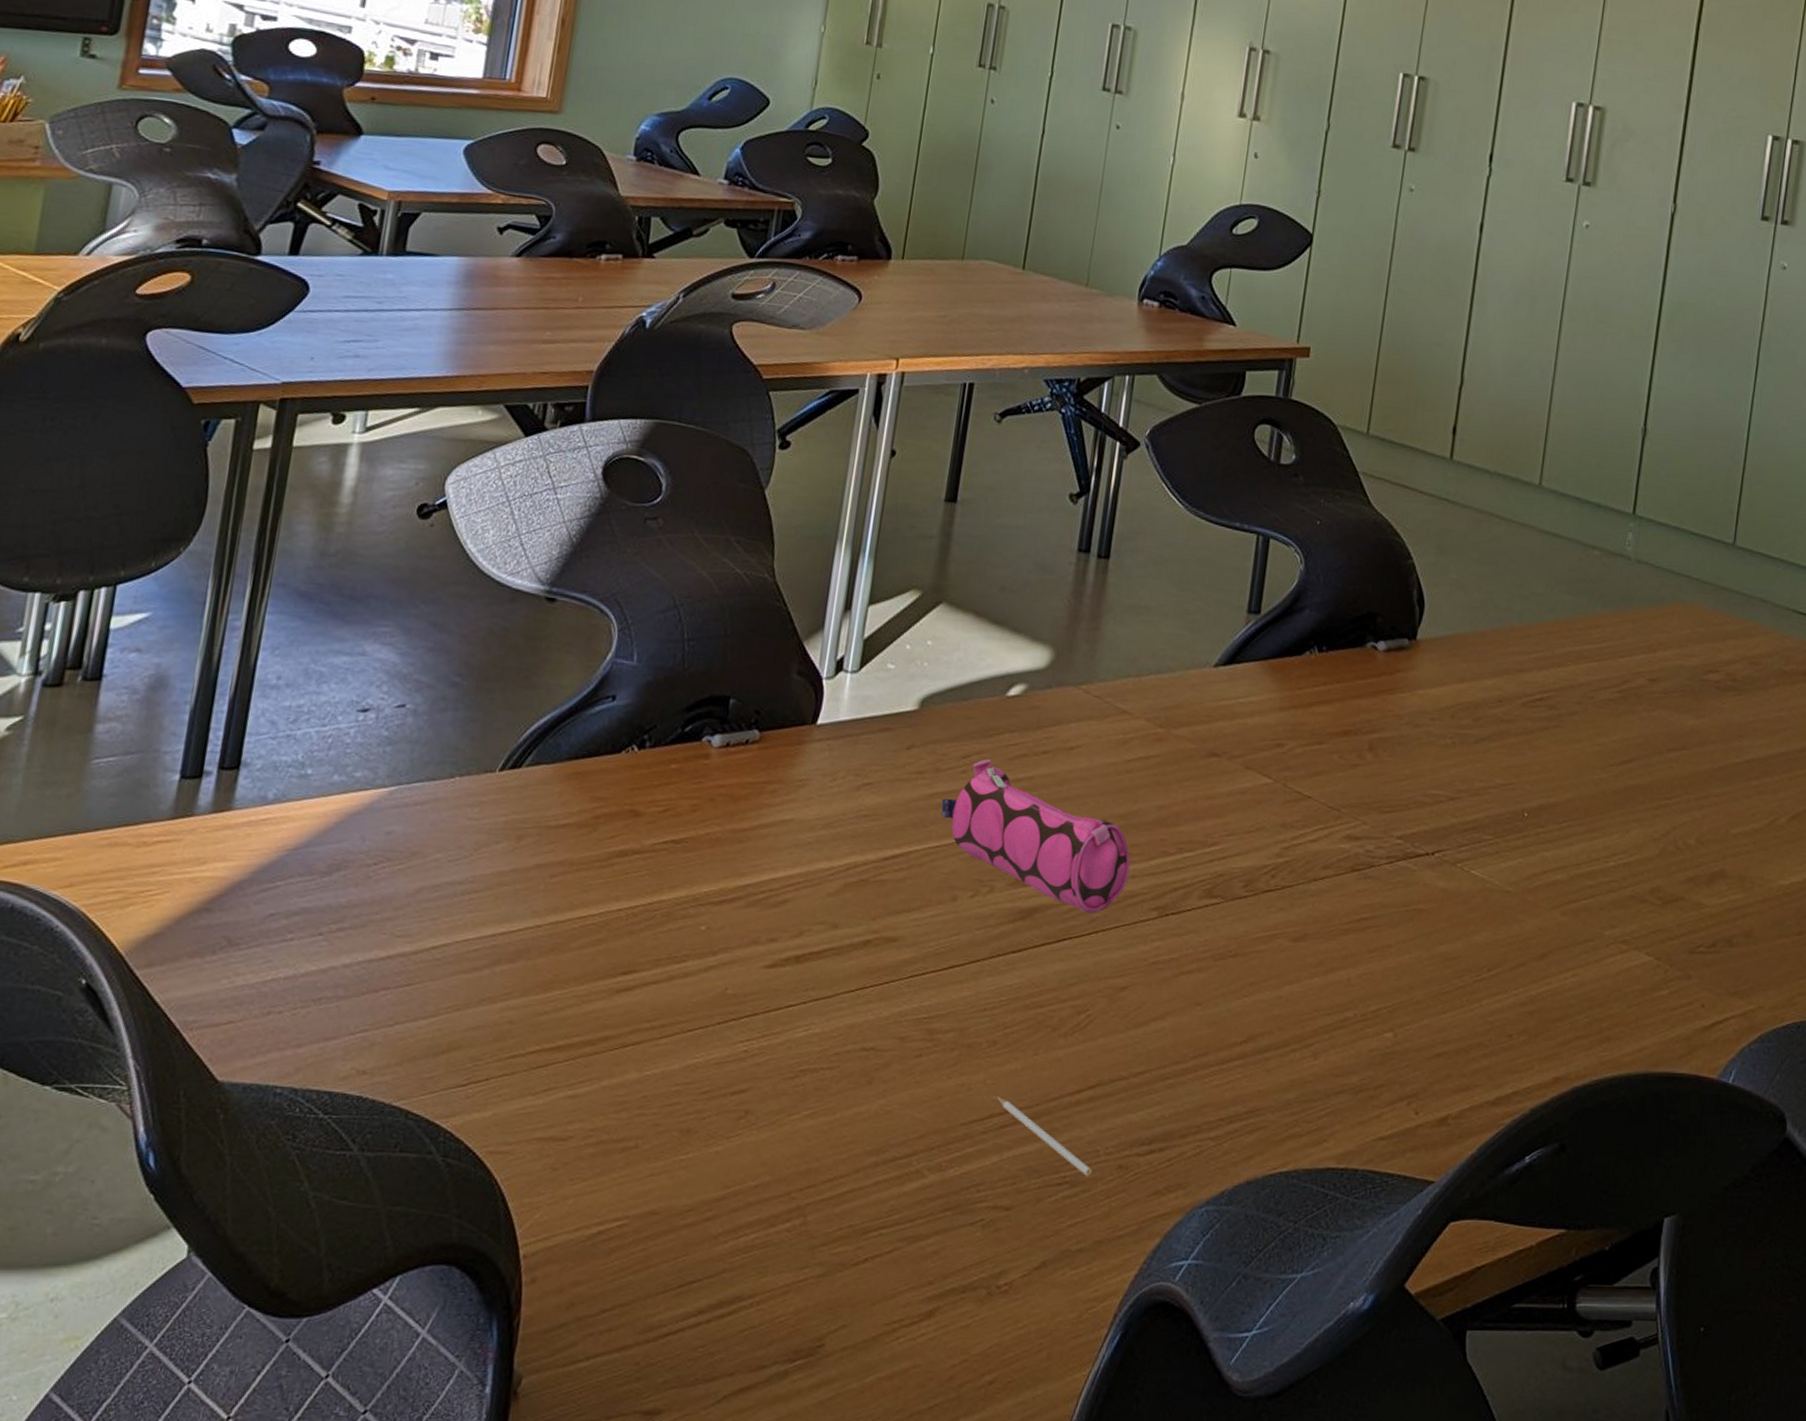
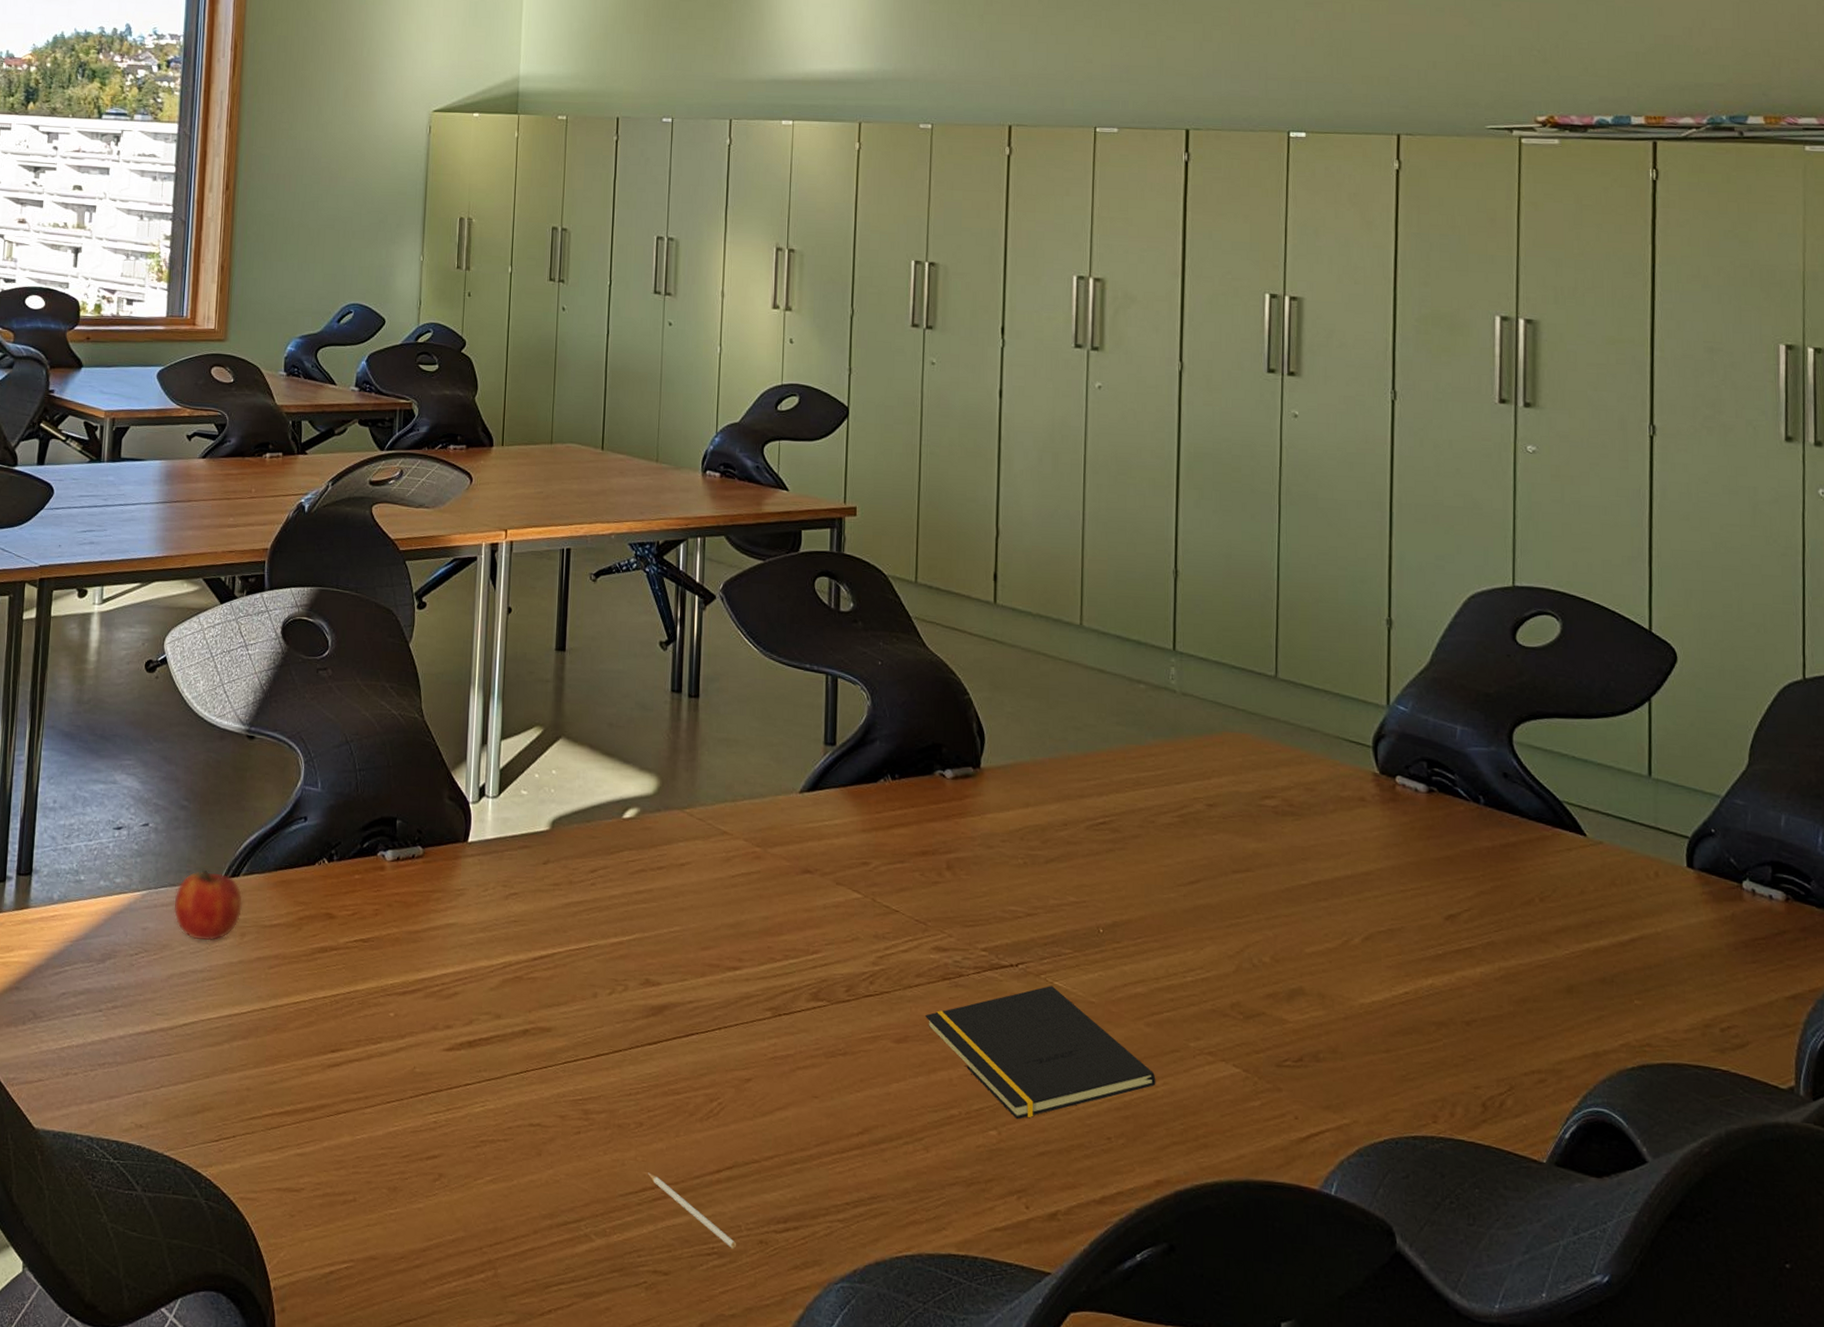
fruit: none [430,761,524,846] -> present [173,870,243,941]
pencil case: present [941,759,1130,914] -> none [576,873,743,1012]
notepad: none [1329,875,1566,1020] -> present [926,986,1156,1120]

